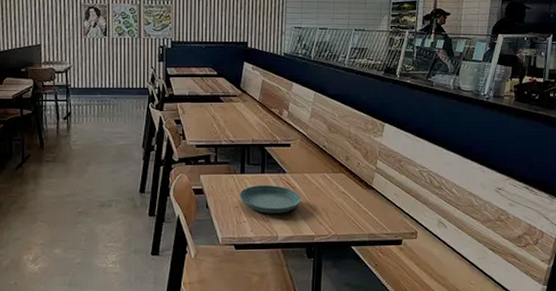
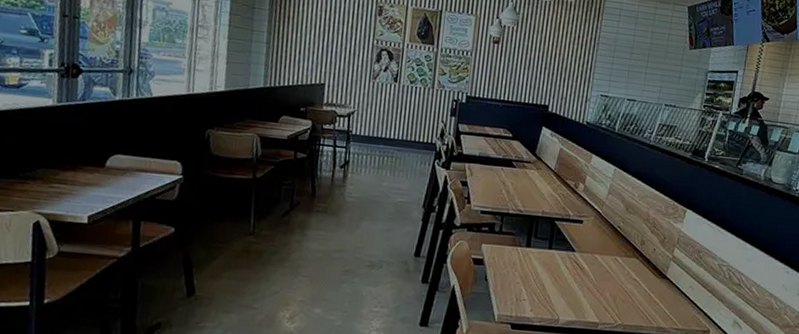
saucer: present [239,185,301,214] -> none [522,261,589,295]

